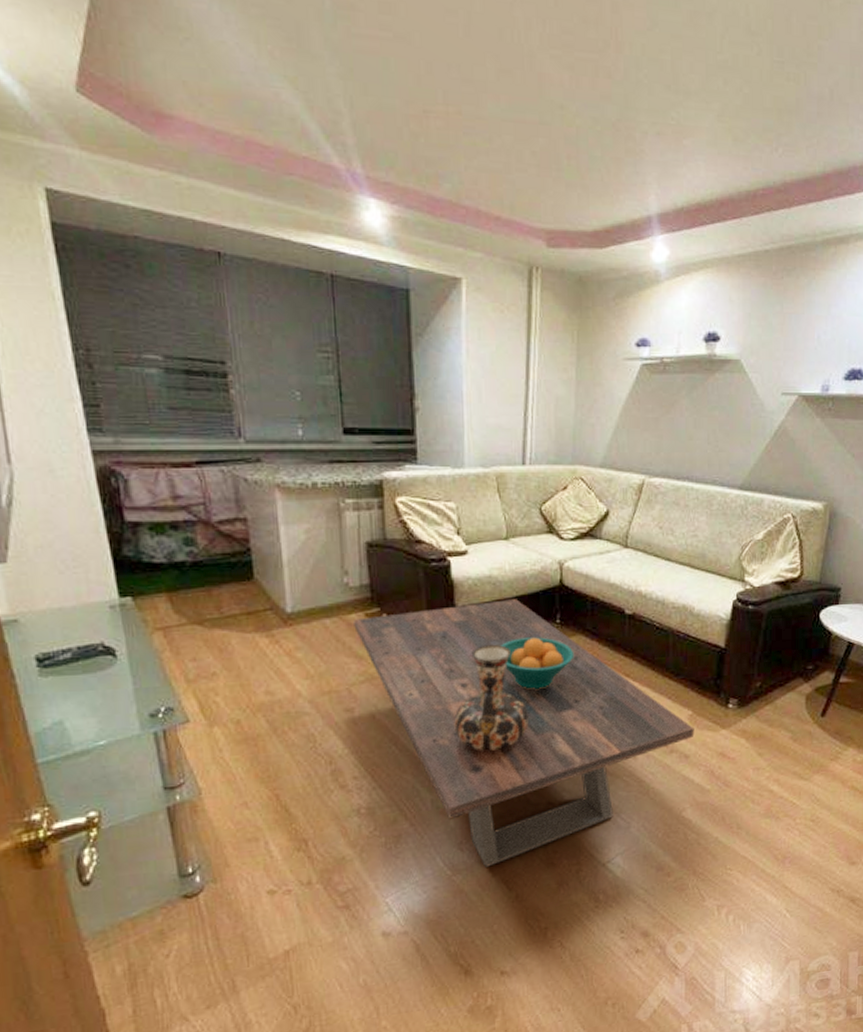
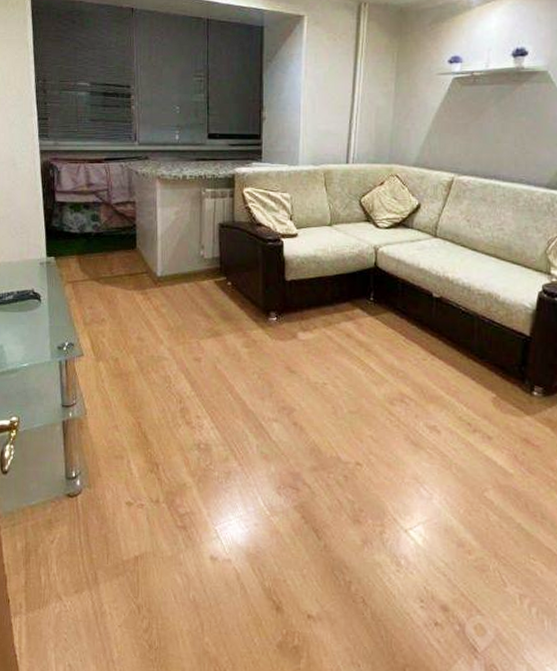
coffee table: present [353,599,694,867] -> none [205,277,498,514]
decorative vase: present [454,644,529,751] -> none [279,314,342,409]
fruit bowl: present [501,637,575,689] -> none [322,311,385,358]

